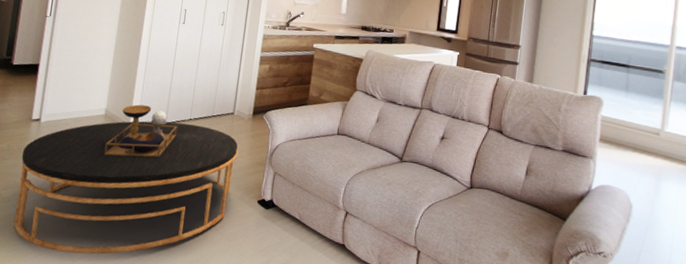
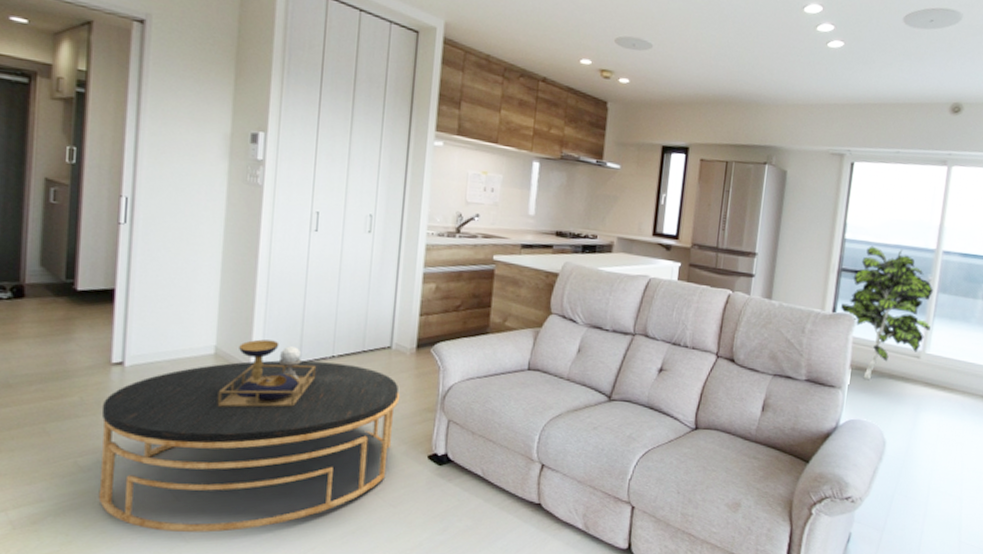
indoor plant: none [591,41,669,152] -> present [841,246,933,379]

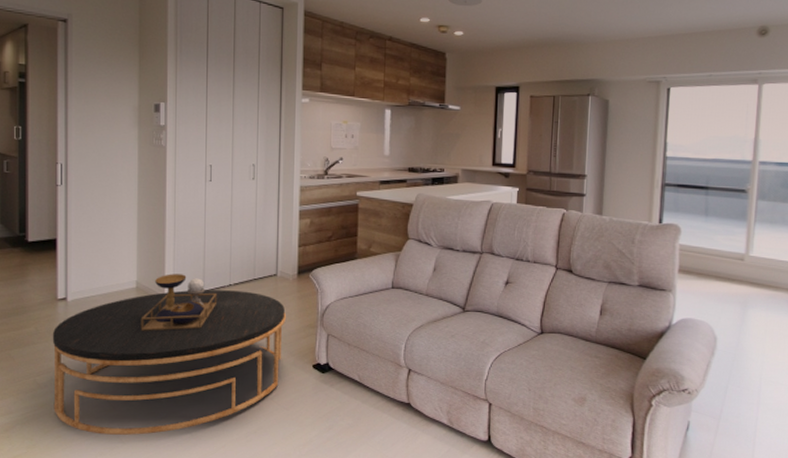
indoor plant: present [841,246,933,379] -> none [667,161,752,282]

